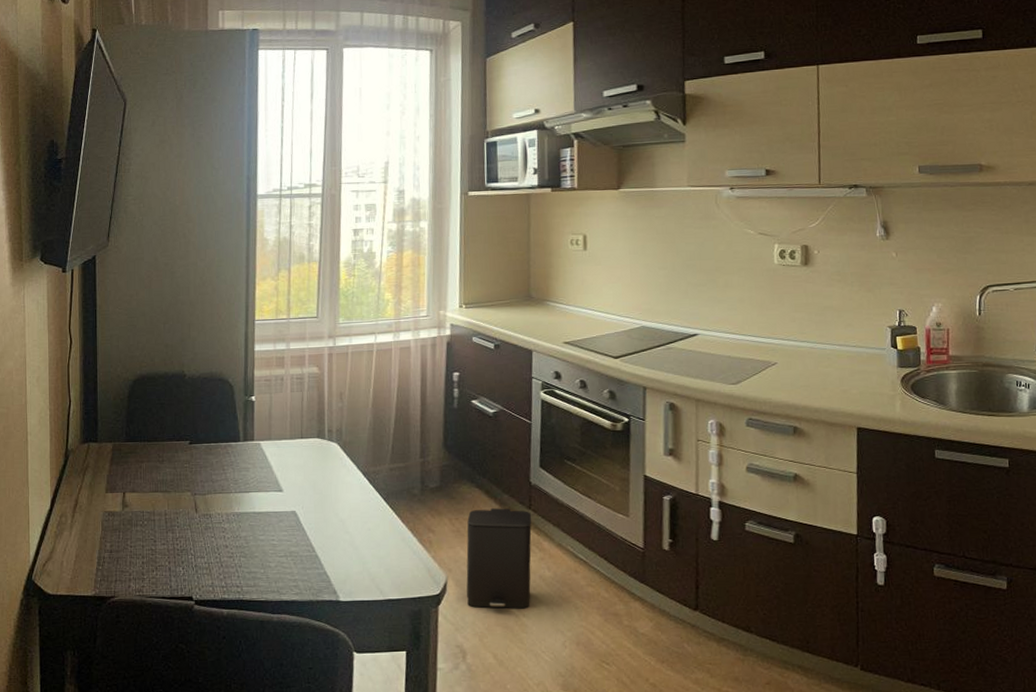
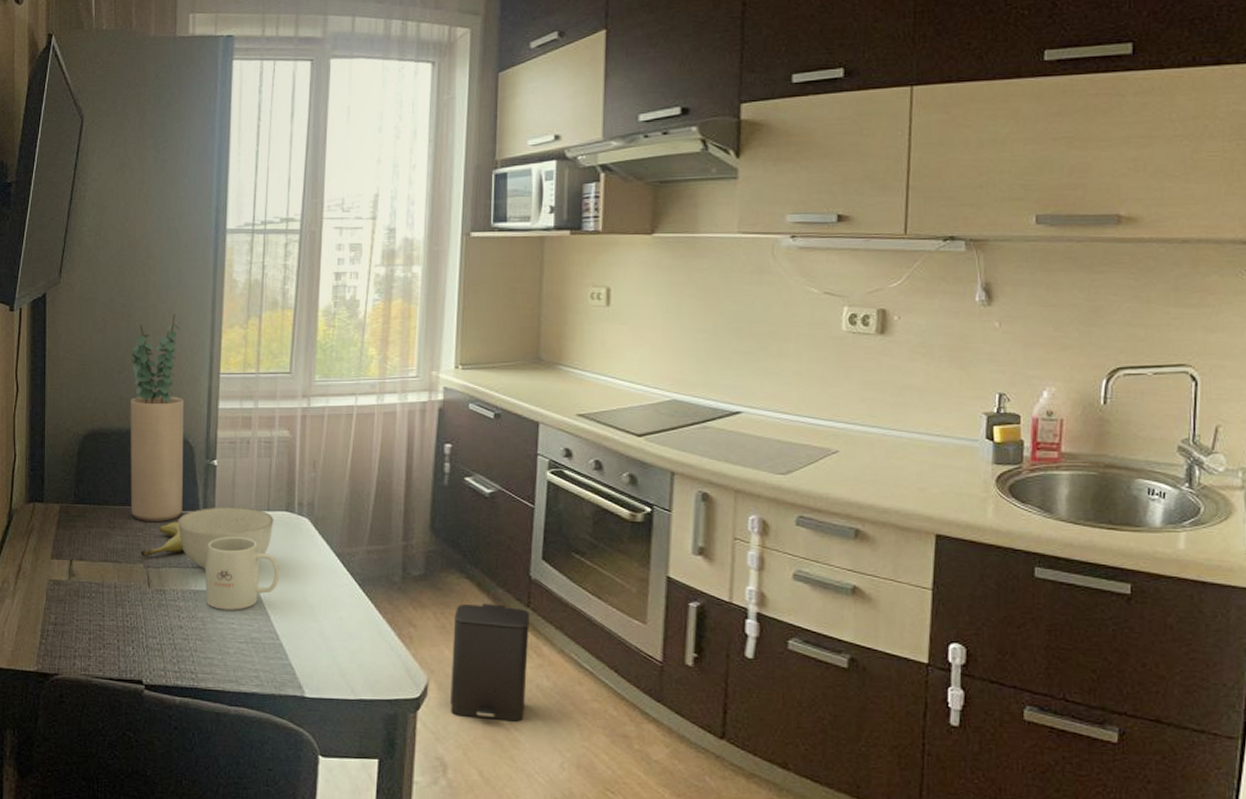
vase: none [175,269,225,454] -> present [130,314,184,521]
fruit: none [187,452,227,487] -> present [140,522,184,558]
bowl: none [221,436,307,495] -> present [177,506,274,571]
mug: none [247,463,314,529] -> present [205,537,280,610]

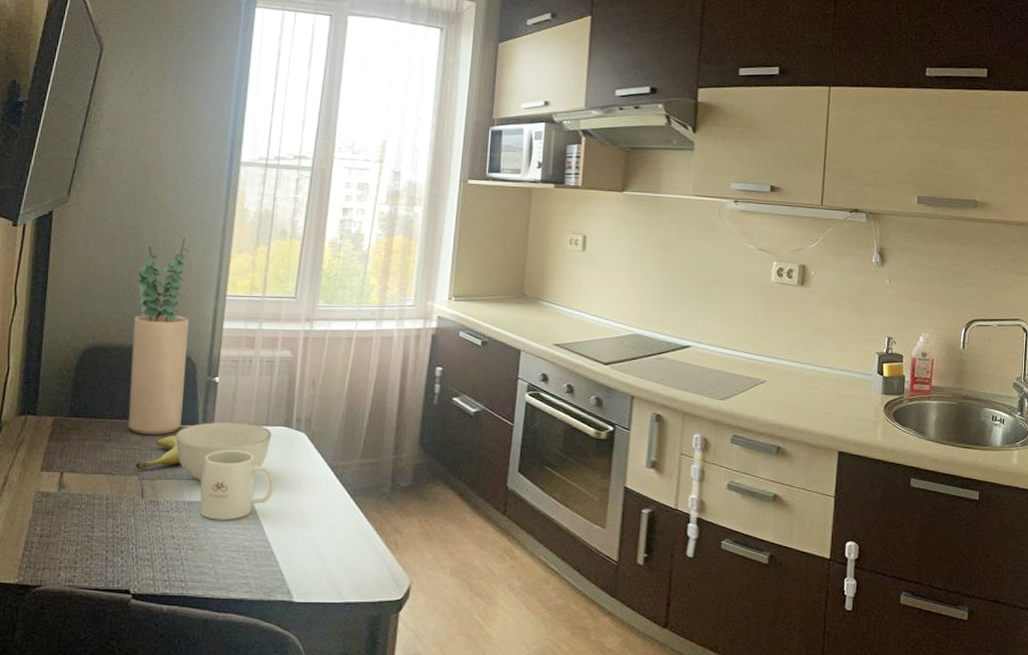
pedal bin: present [449,604,530,722] -> none [429,512,506,619]

